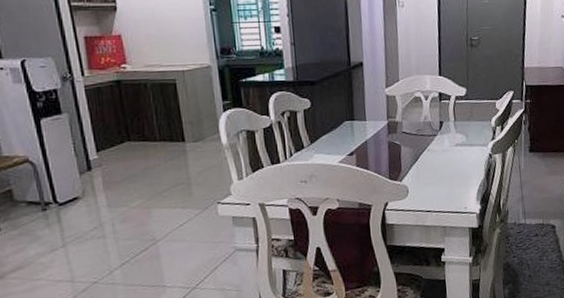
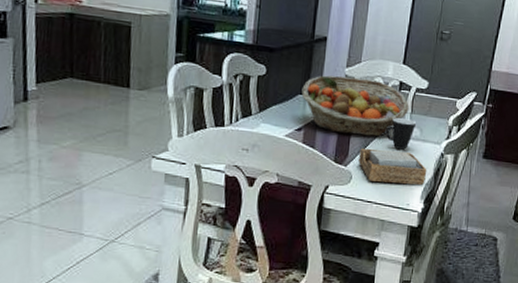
fruit basket: none [347,95,452,151] -> present [301,75,409,137]
napkin holder: none [411,158,479,192] -> present [359,148,427,186]
mug: none [433,127,462,157] -> present [386,118,417,150]

